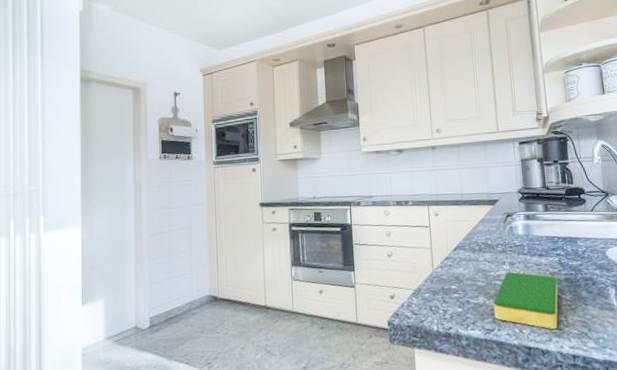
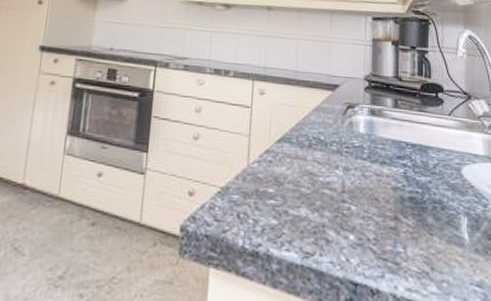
dish sponge: present [493,271,558,330] -> none [317,179,399,263]

